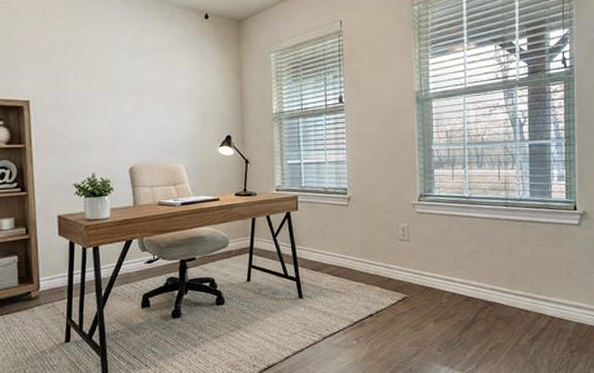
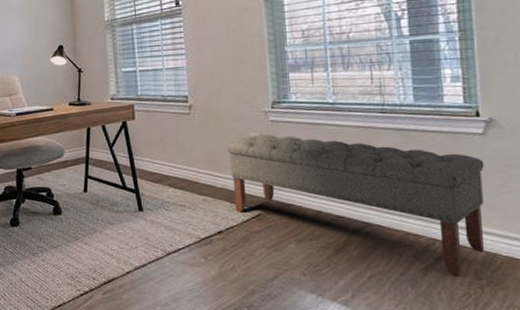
bench: none [379,224,578,343] -> present [227,134,485,275]

